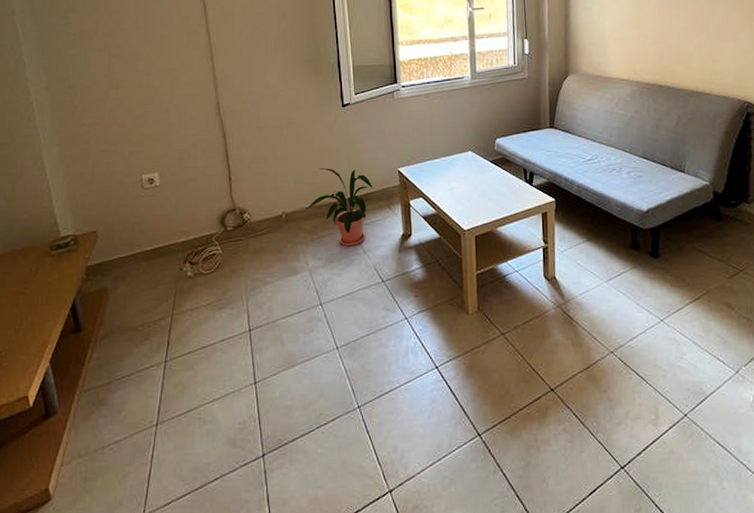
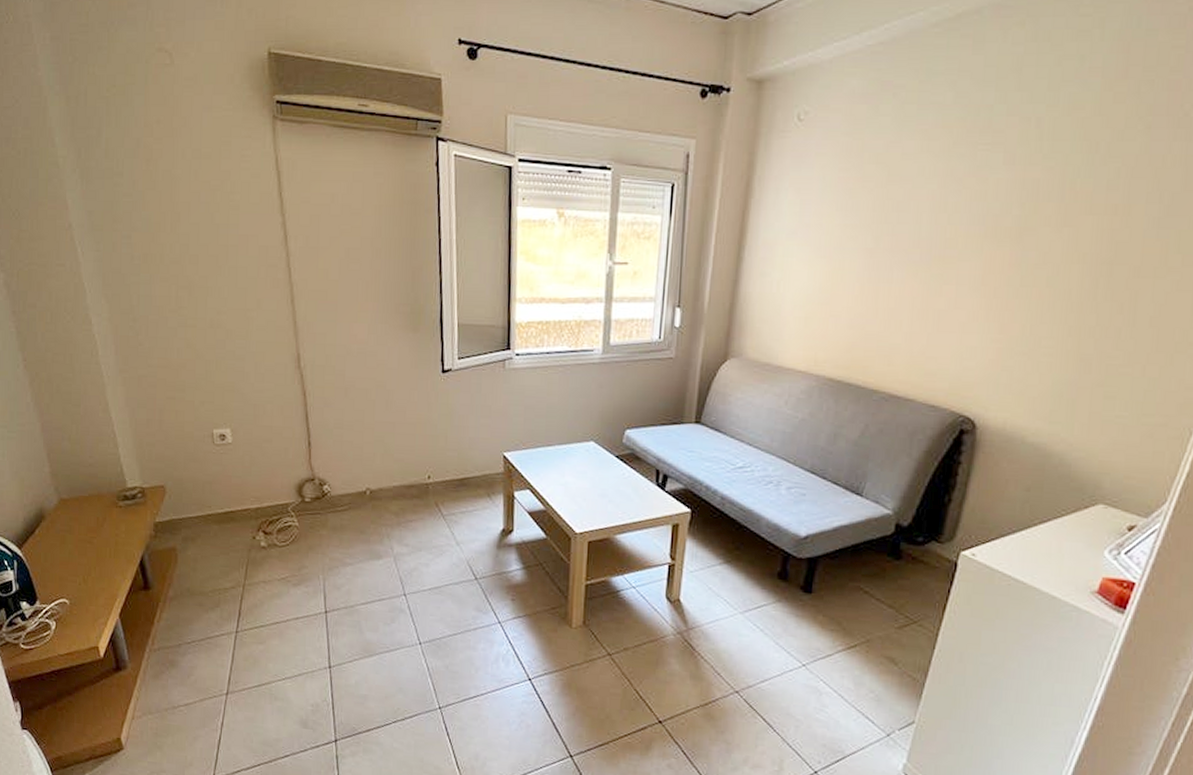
house plant: present [307,168,372,247] -> none [394,443,471,536]

